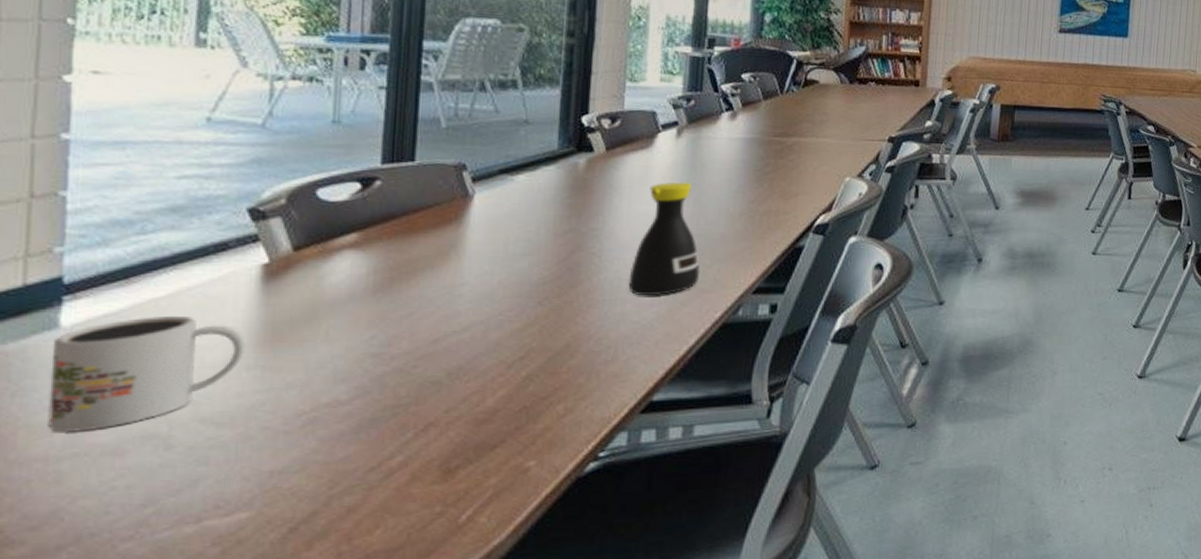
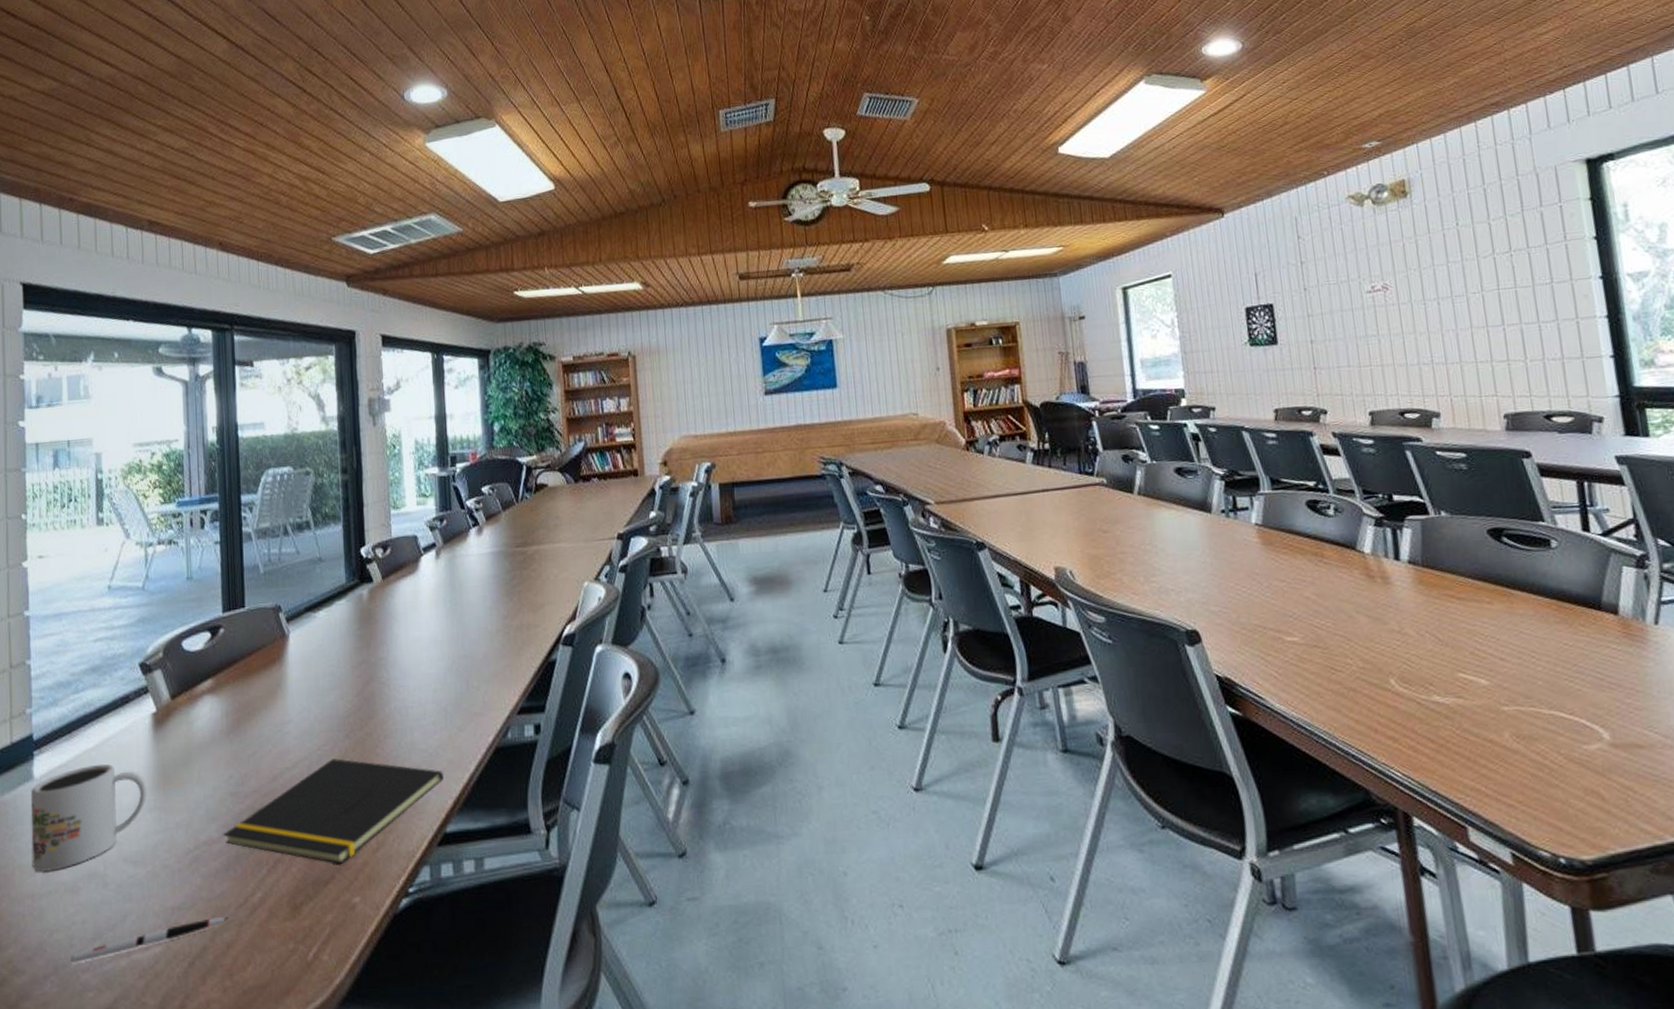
pen: none [104,480,354,531] -> present [71,916,229,962]
notepad: none [355,324,657,429] -> present [223,757,444,864]
bottle: present [628,182,701,296] -> none [413,603,471,723]

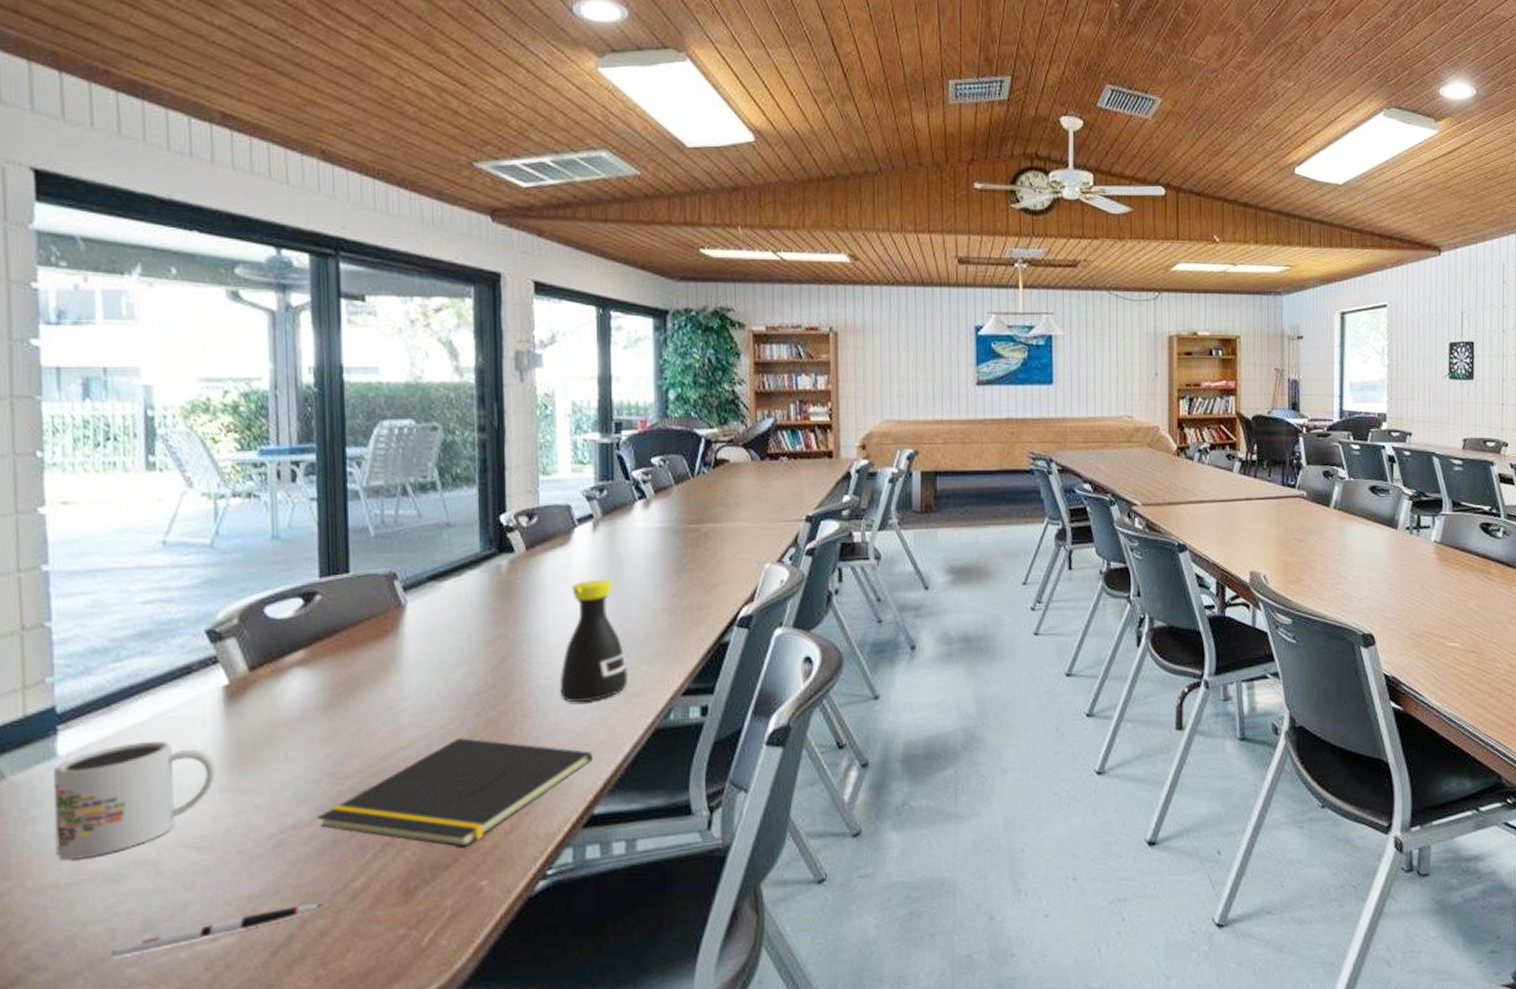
bottle: none [413,603,471,723] -> present [559,578,629,703]

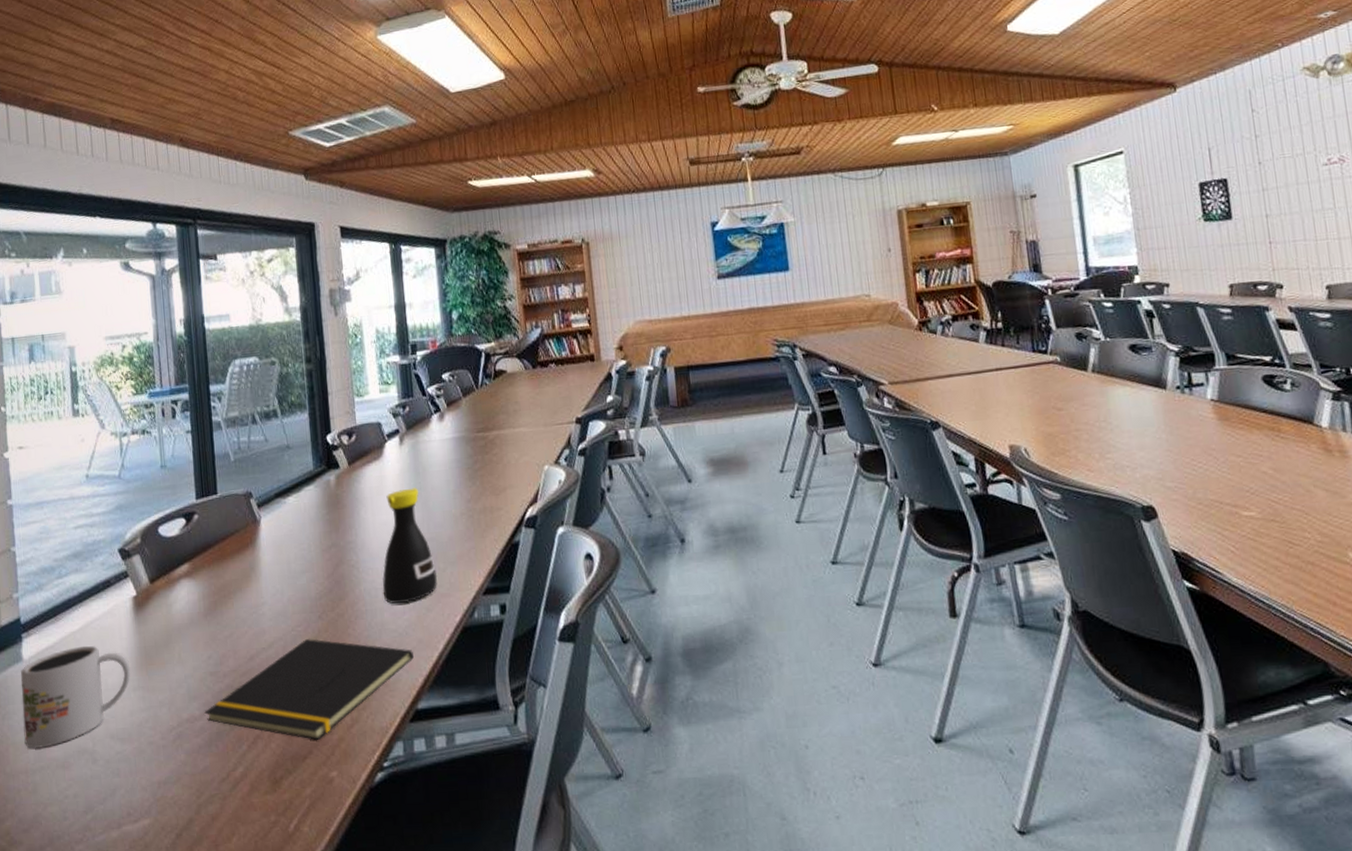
pen: present [112,903,323,957] -> none [65,790,213,834]

